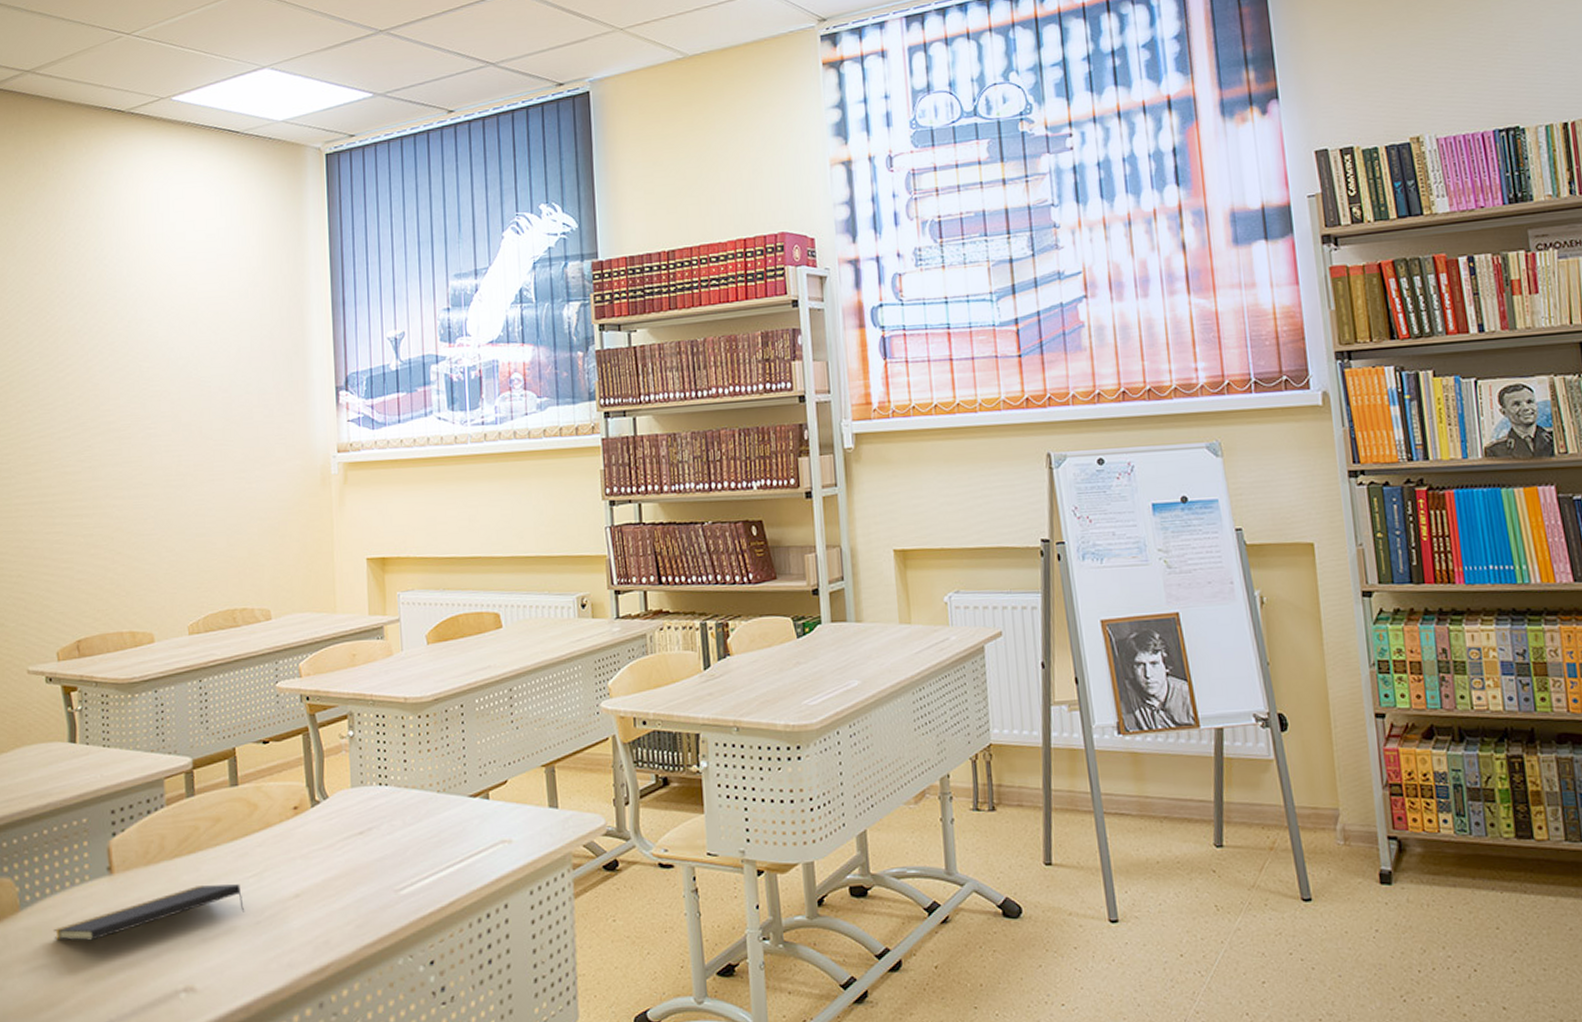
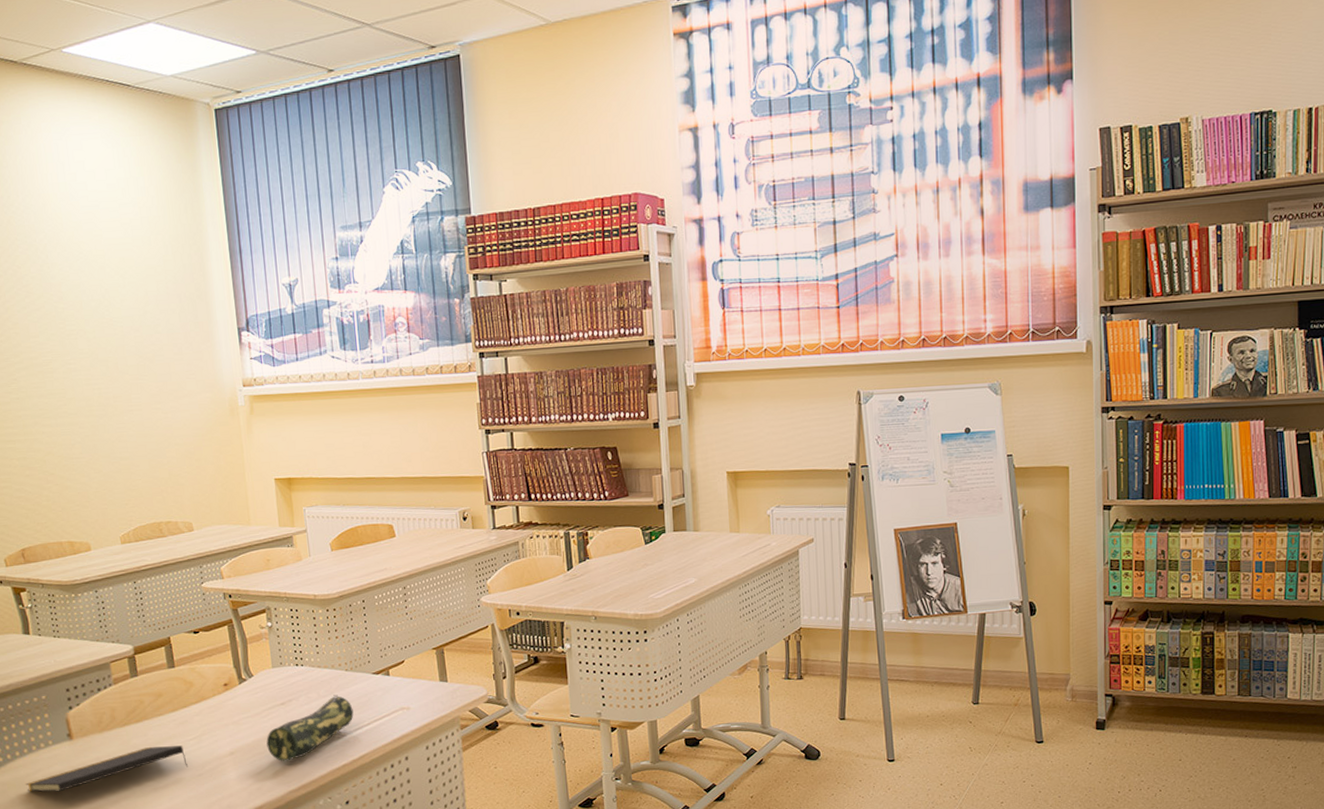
pencil case: none [339,822,445,907] -> present [266,694,354,761]

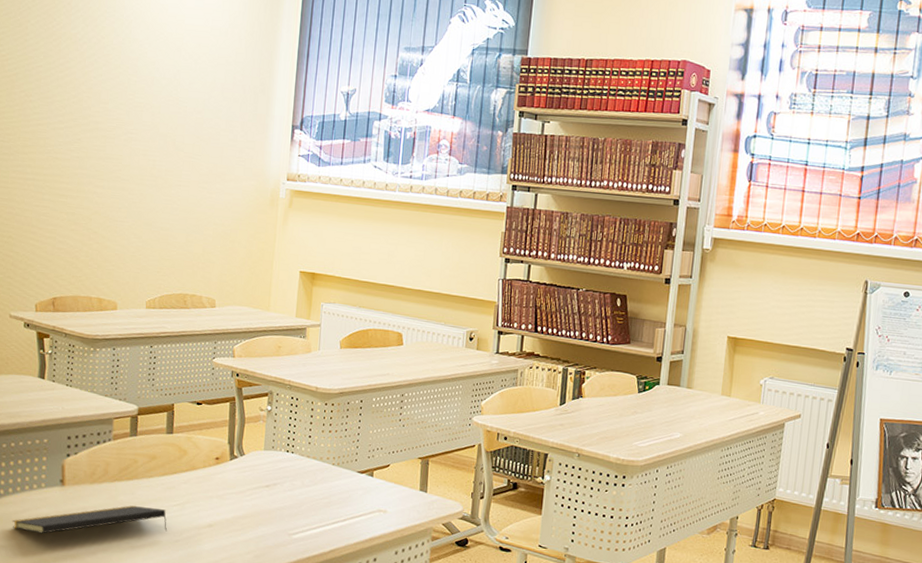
pencil case: present [266,694,354,761] -> none [245,486,333,542]

